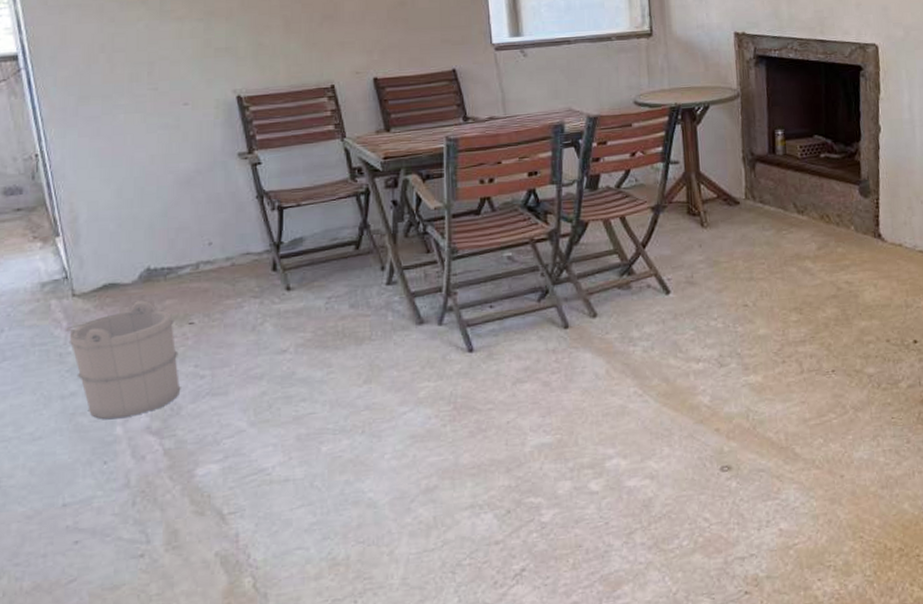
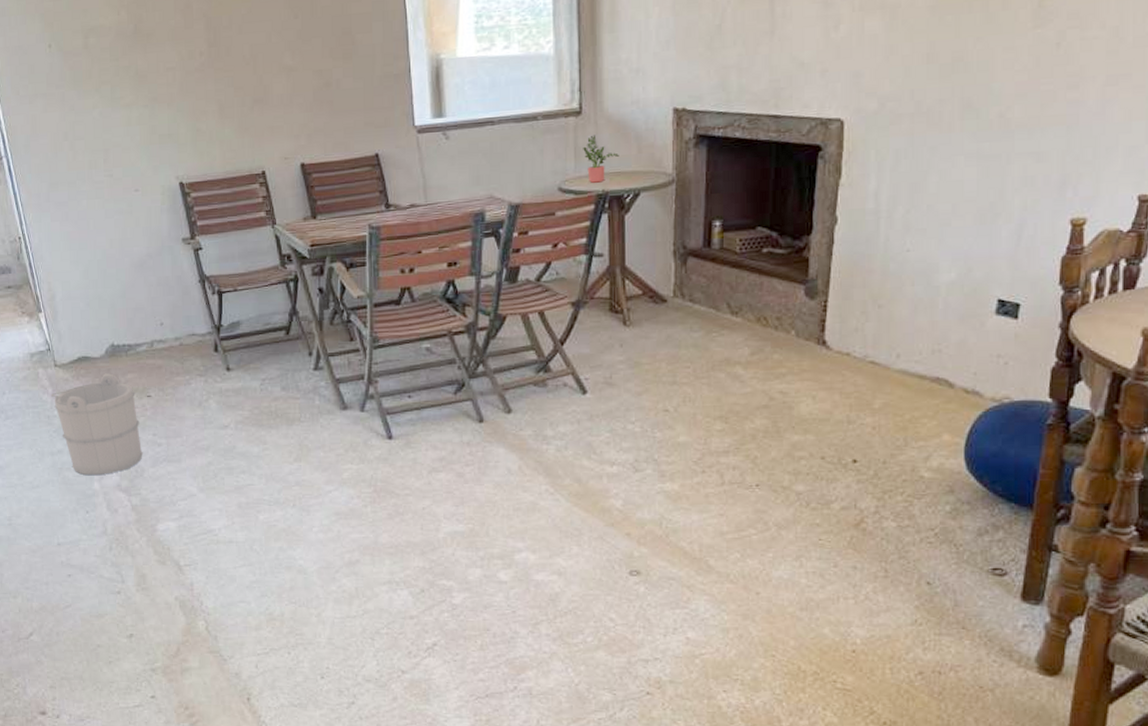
potted plant: none [655,54,689,97] -> present [583,135,619,183]

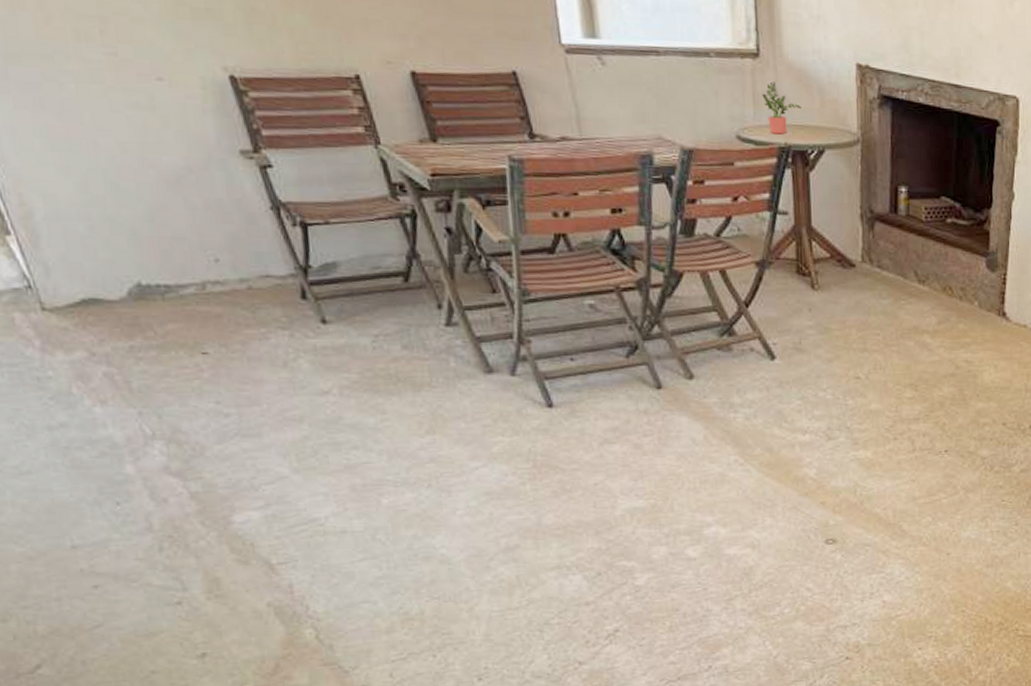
bucket: present [51,373,143,476] -> none [40,322,202,456]

